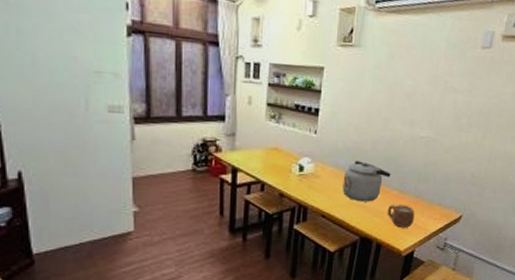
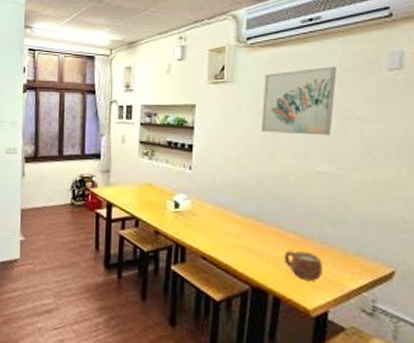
kettle: present [342,161,391,202] -> none [225,199,284,246]
wall art: none [379,39,445,105] -> present [260,67,337,136]

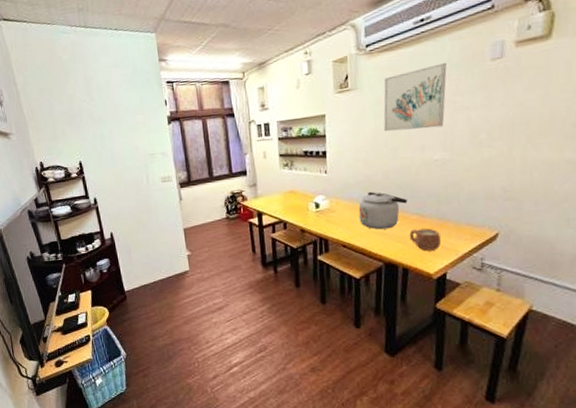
kettle: none [225,199,284,246] -> present [358,192,408,230]

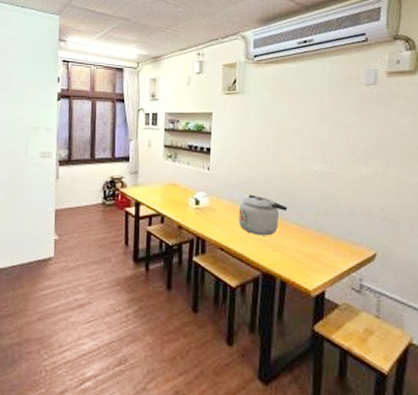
wall art: present [383,63,447,132] -> none [266,81,327,140]
mug: present [409,228,441,251] -> none [288,239,320,265]

